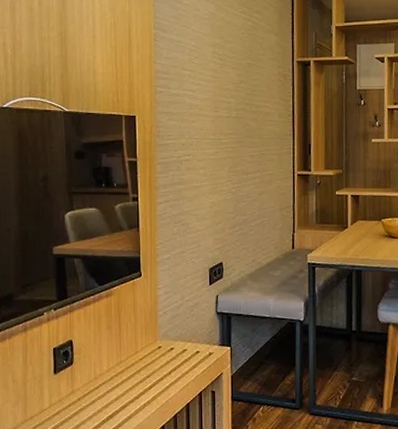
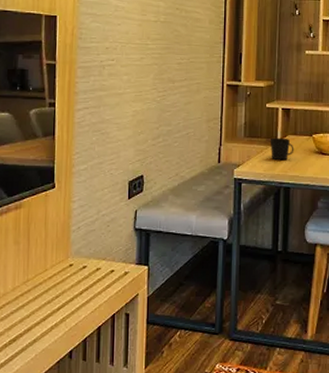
cup: none [340,223,365,245] -> present [270,137,294,161]

